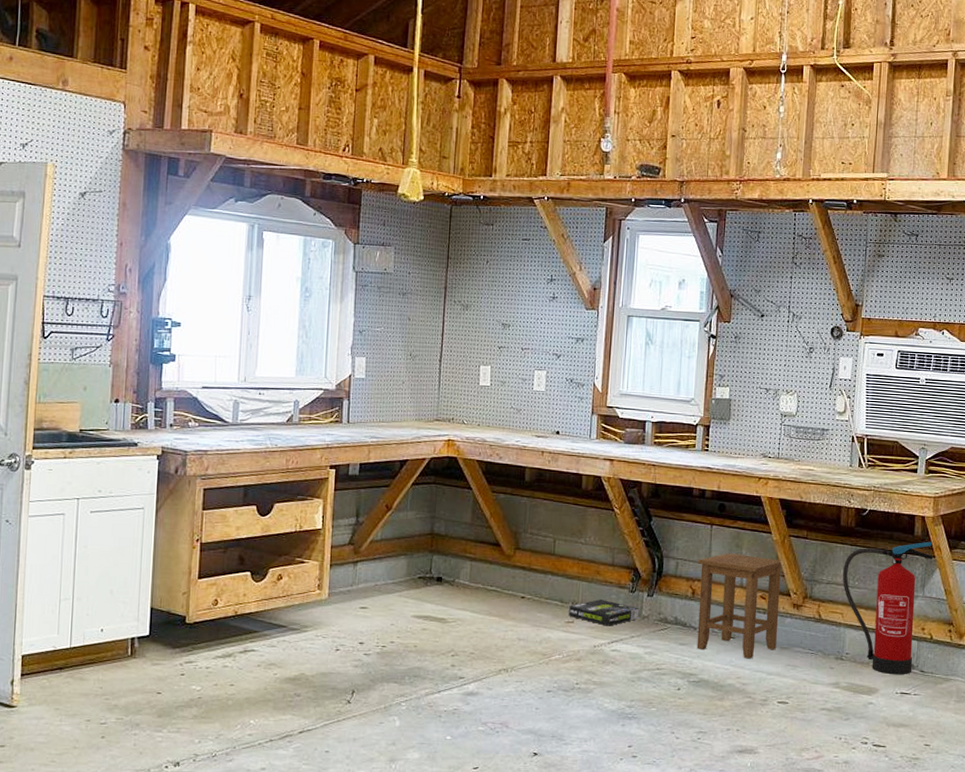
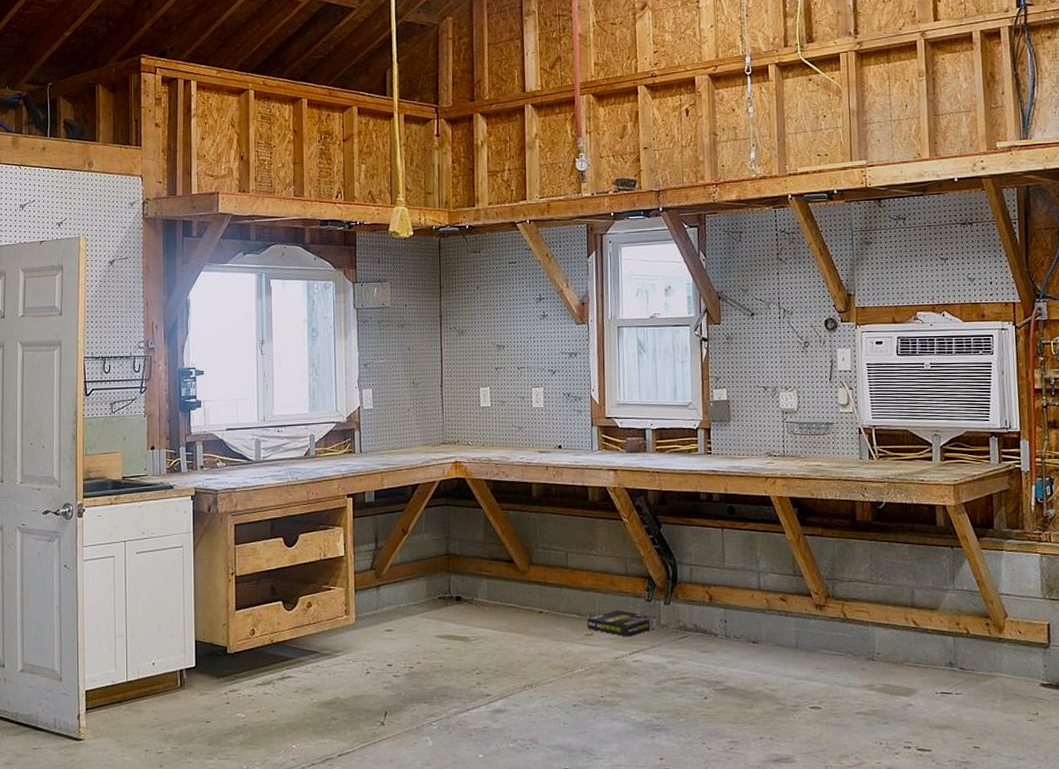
stool: present [696,553,784,659] -> none [712,556,802,664]
fire extinguisher: present [842,541,934,674] -> none [864,531,960,673]

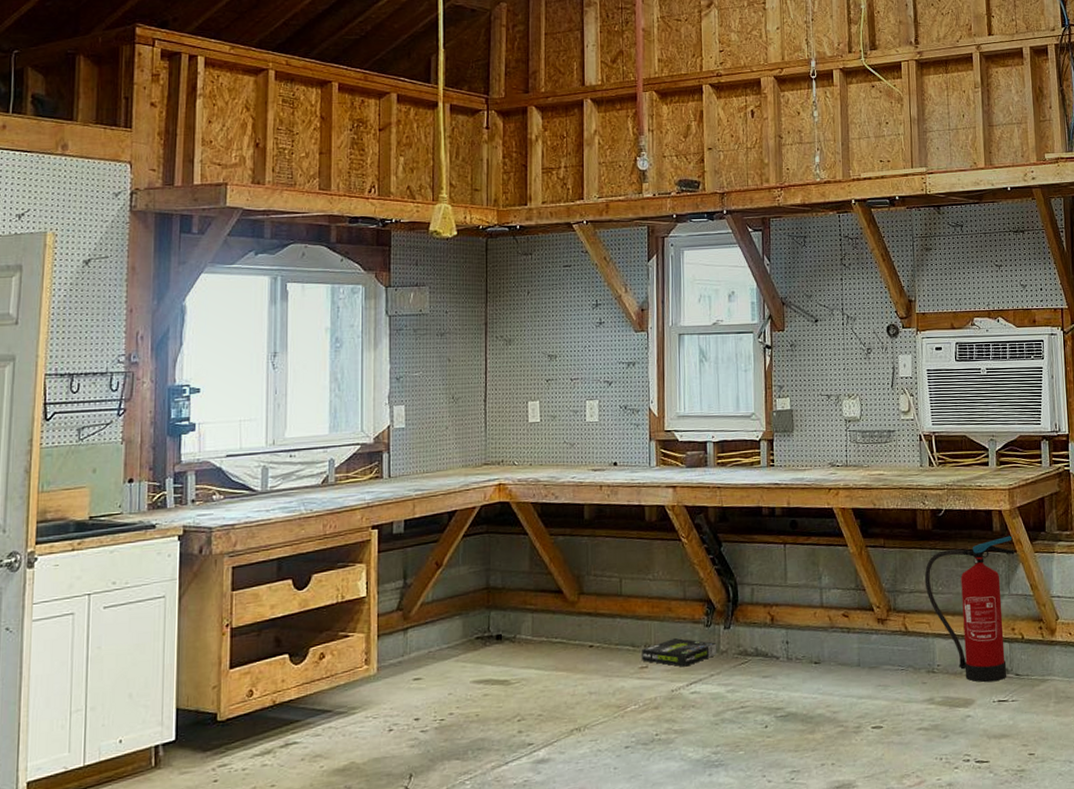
fire extinguisher: none [864,531,960,673] -> present [924,535,1015,682]

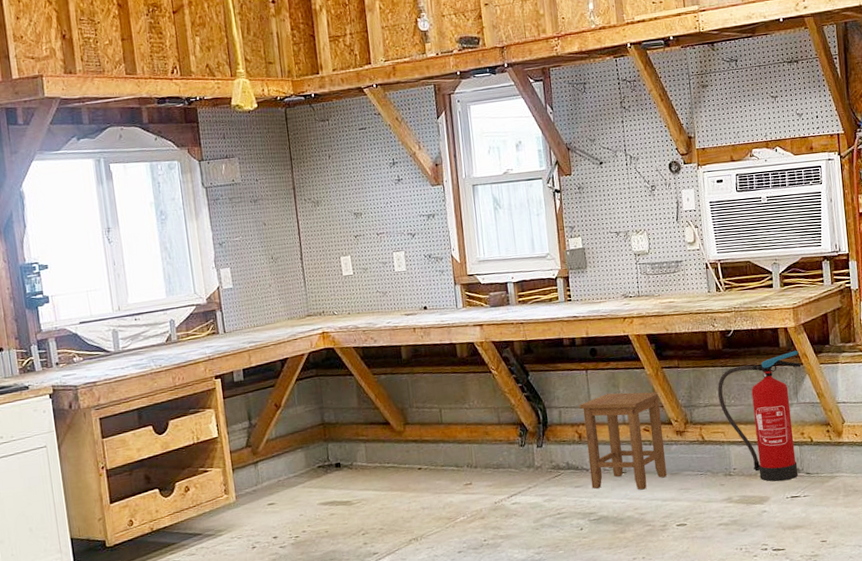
box: present [642,638,717,667] -> none [465,457,533,482]
stool: none [774,571,864,684] -> present [579,392,667,490]

